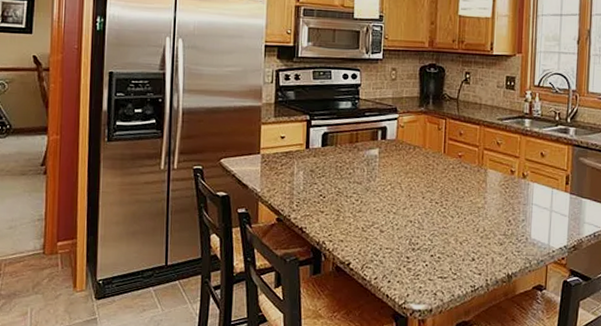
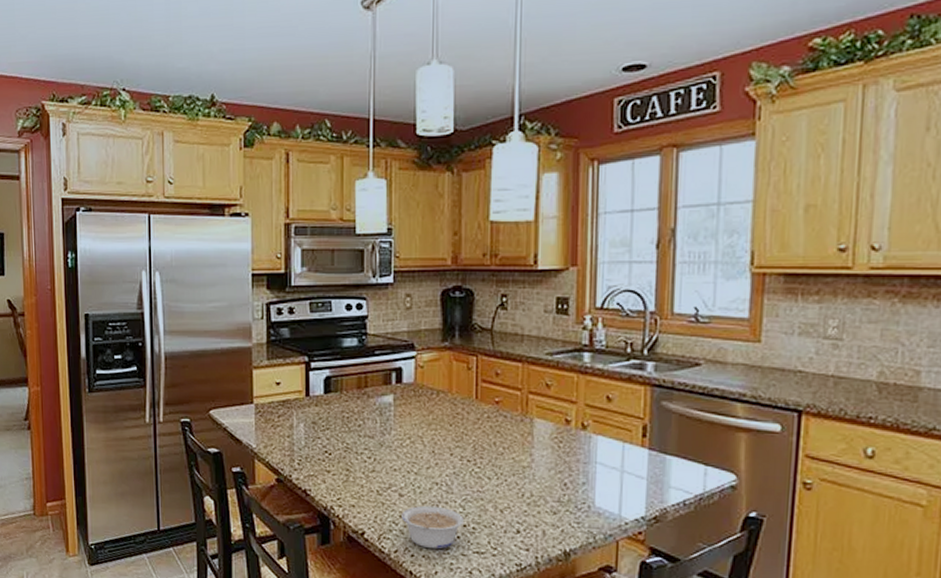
legume: none [381,239,431,276] -> present [401,505,464,549]

